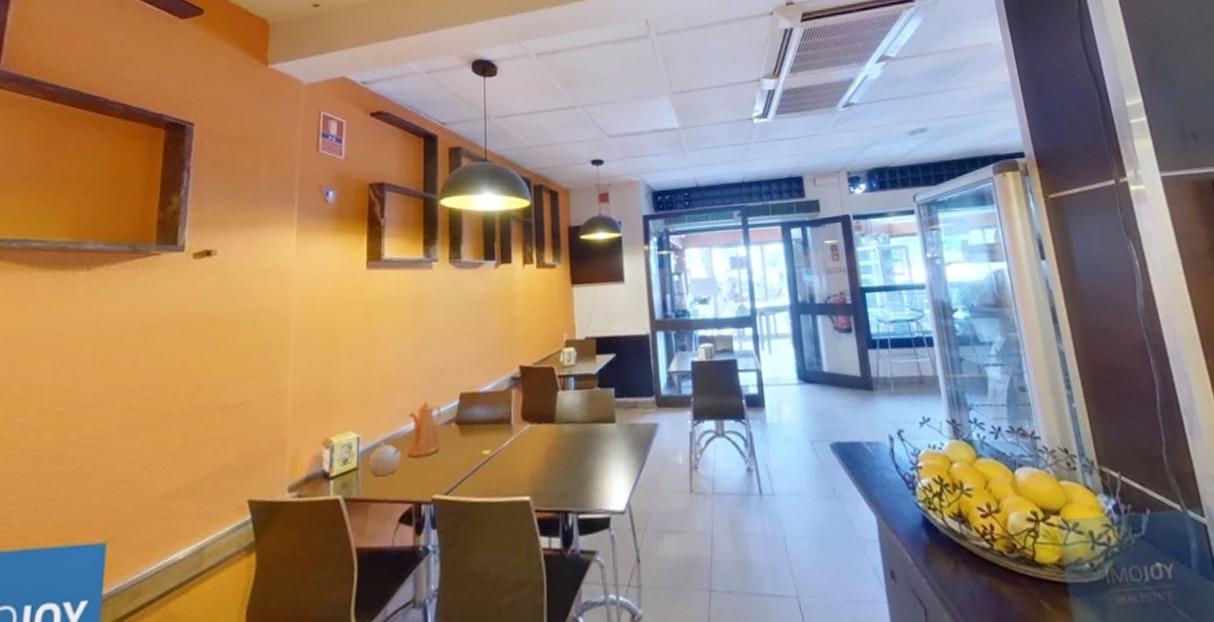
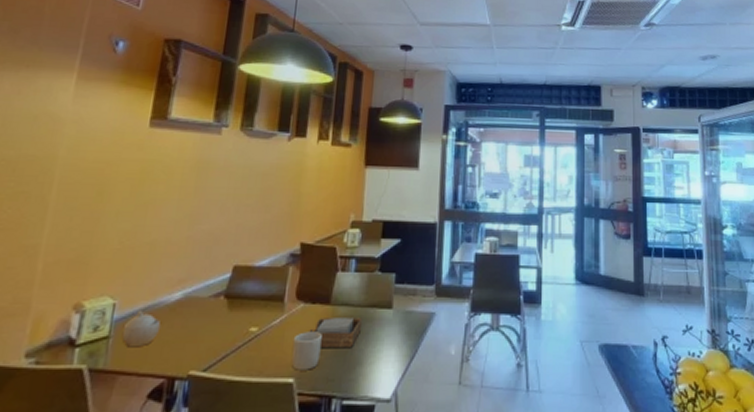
coffee pot: present [409,401,440,459] -> none [168,271,210,331]
mug: none [524,450,552,489] -> present [291,332,322,371]
napkin holder: none [538,434,589,467] -> present [309,318,363,349]

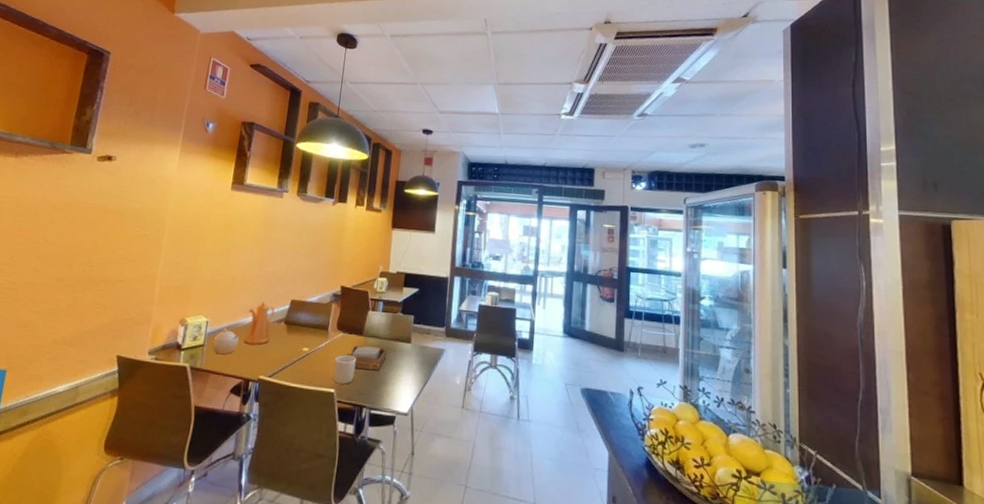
coffee pot: none [168,271,210,331] -> present [245,302,274,346]

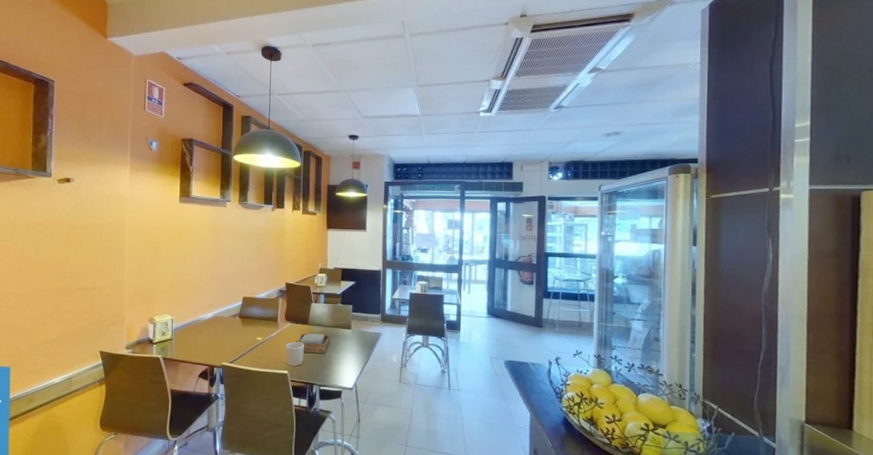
sugar bowl: present [212,328,240,355] -> none [179,324,202,346]
coffee pot: present [245,302,274,346] -> none [206,300,229,338]

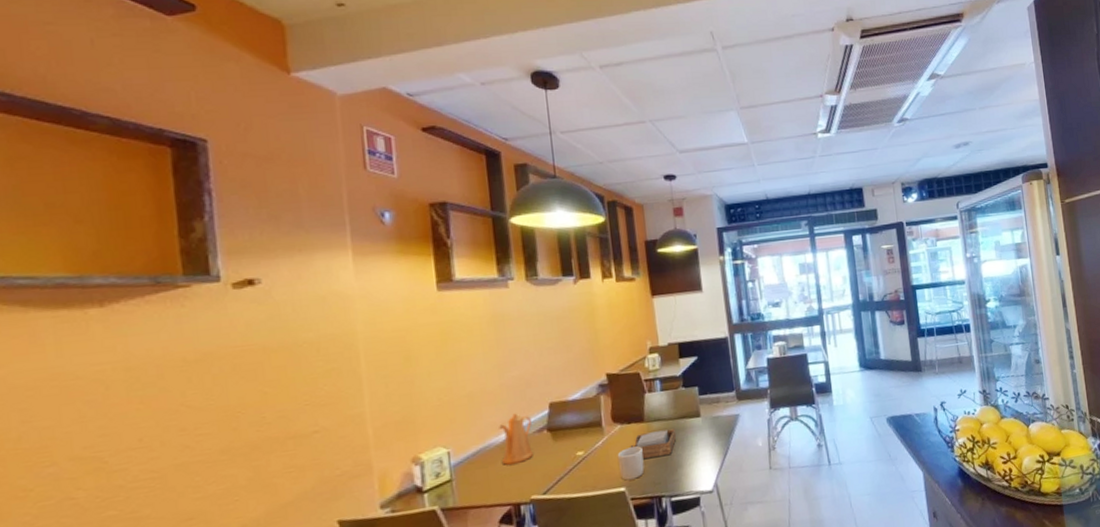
coffee pot: none [206,300,229,338] -> present [499,413,533,466]

